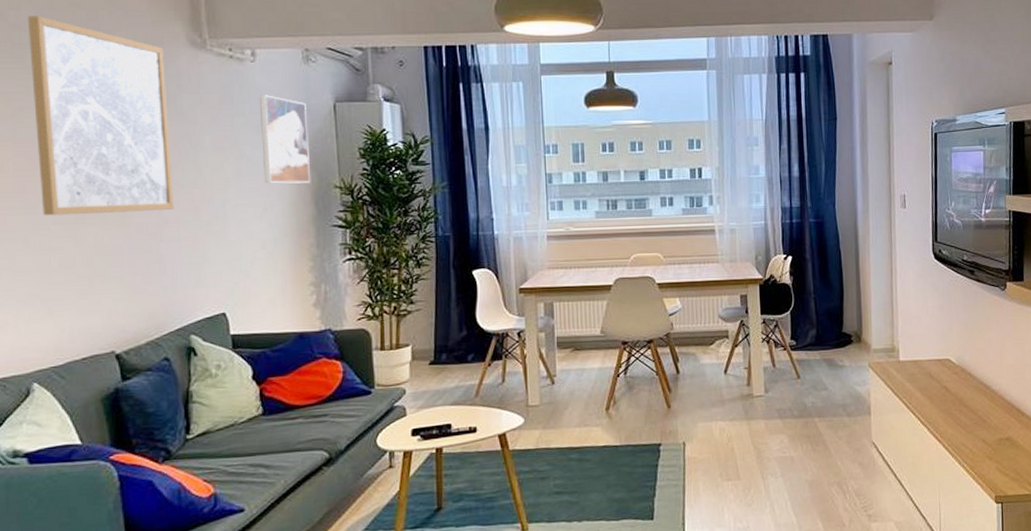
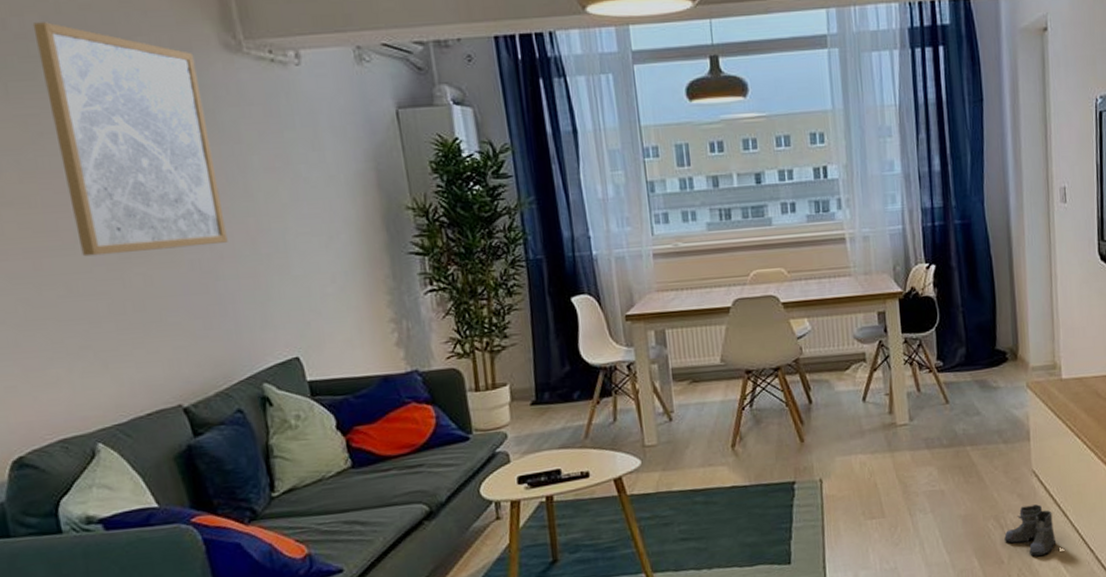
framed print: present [260,95,310,184] -> none [310,104,378,207]
boots: none [846,473,895,521] -> present [1004,504,1060,556]

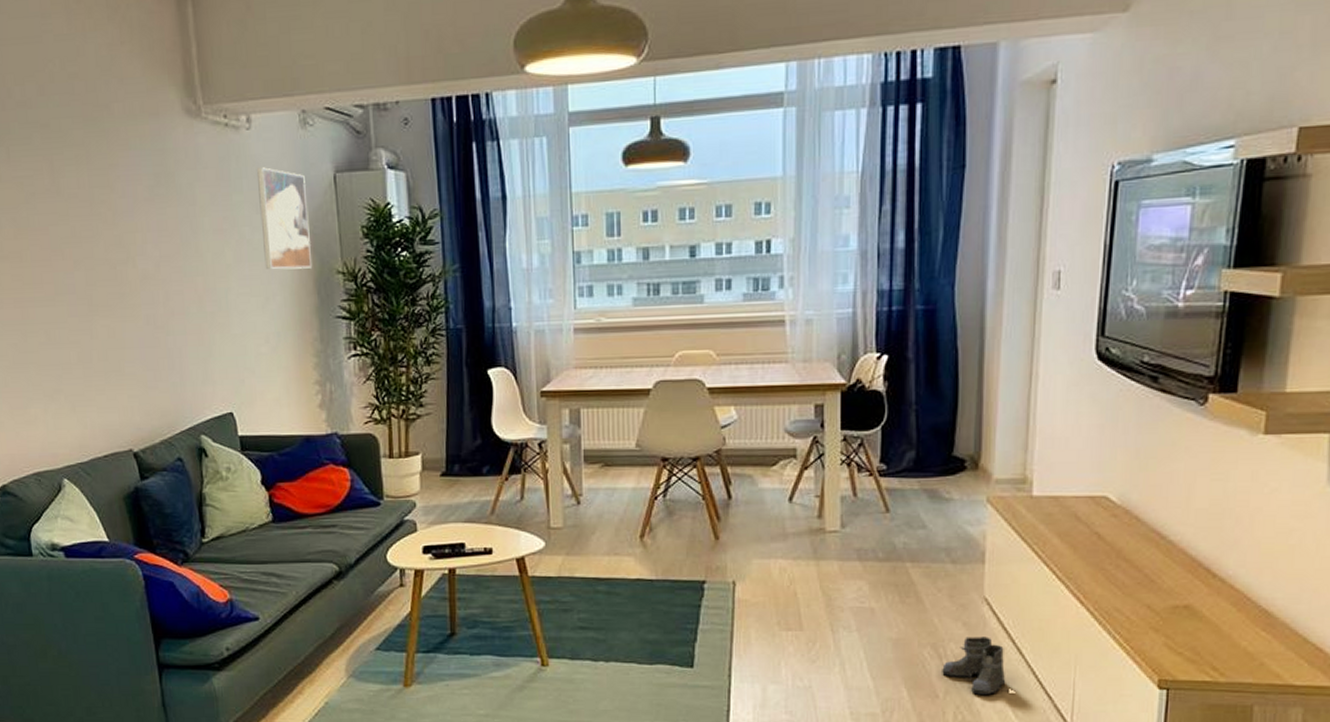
wall art: present [32,22,228,257] -> none [31,90,179,308]
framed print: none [310,104,378,207] -> present [257,167,312,270]

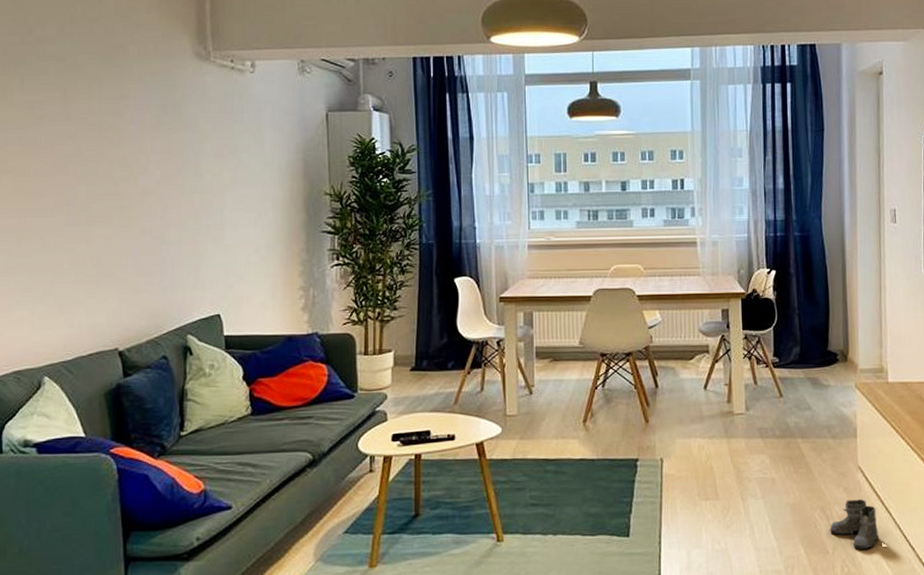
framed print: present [257,167,312,270] -> none [258,104,302,190]

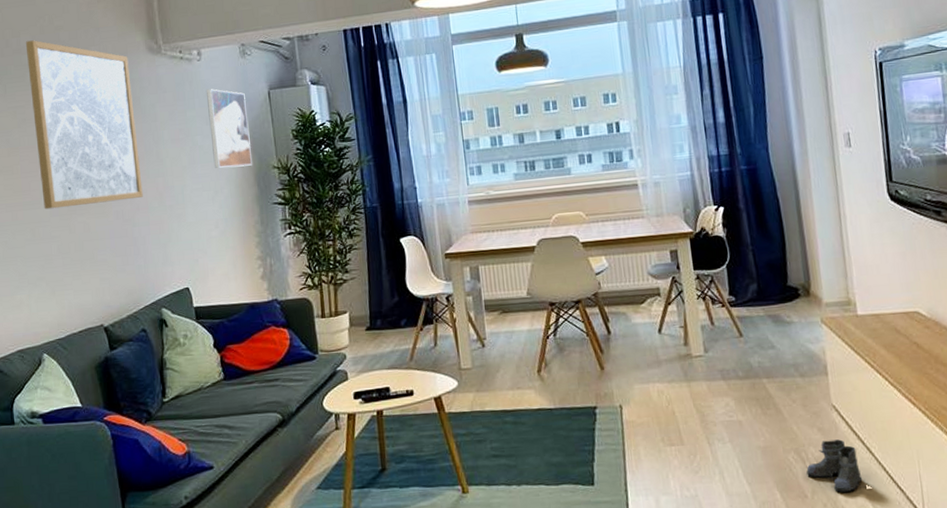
wall art: none [51,30,176,218] -> present [25,40,143,210]
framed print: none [258,104,302,190] -> present [207,89,252,168]

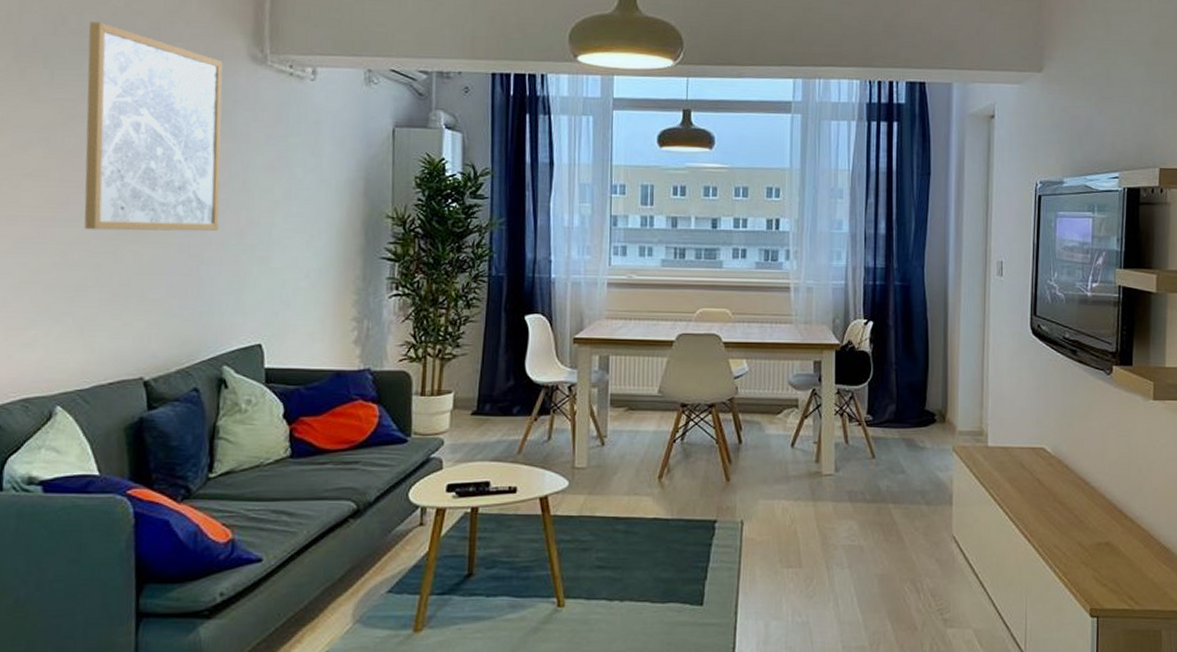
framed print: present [207,89,252,168] -> none [314,115,364,211]
boots: present [806,439,866,492] -> none [920,572,975,626]

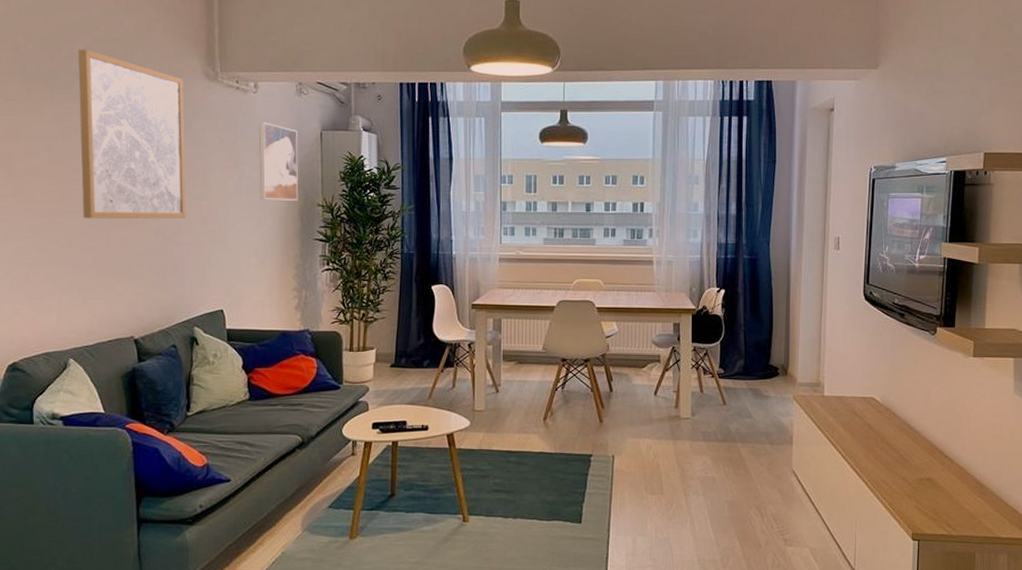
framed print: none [314,115,364,211] -> present [259,122,298,201]

